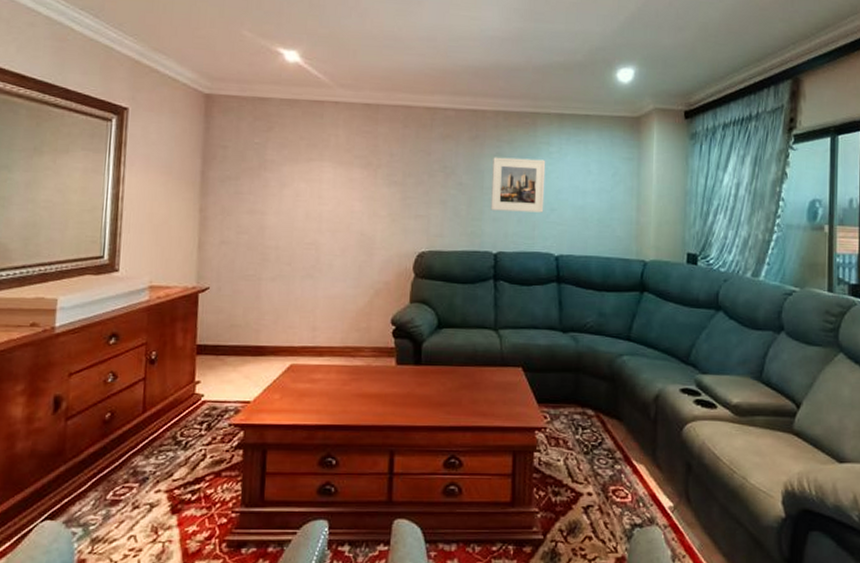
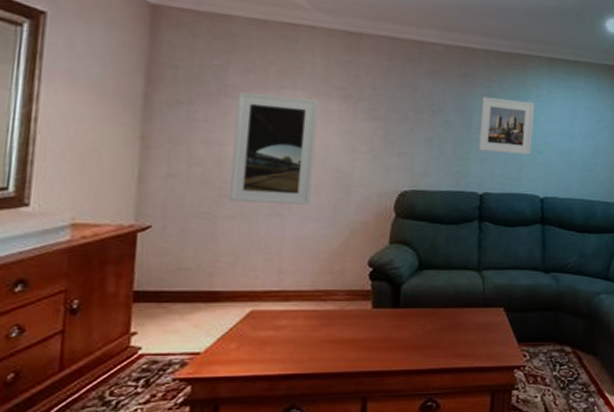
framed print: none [270,166,344,267] -> present [229,92,319,205]

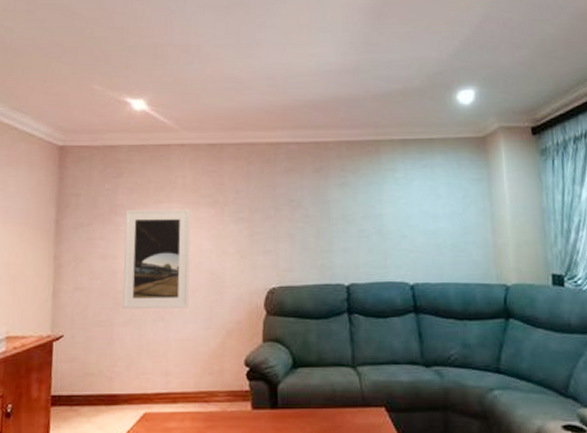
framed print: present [478,96,535,155] -> none [338,186,395,241]

